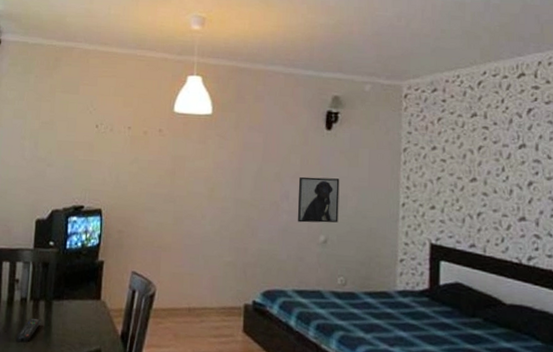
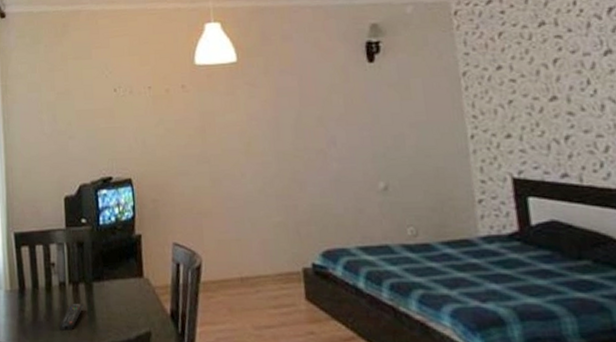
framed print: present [297,176,340,223] -> none [344,116,398,170]

